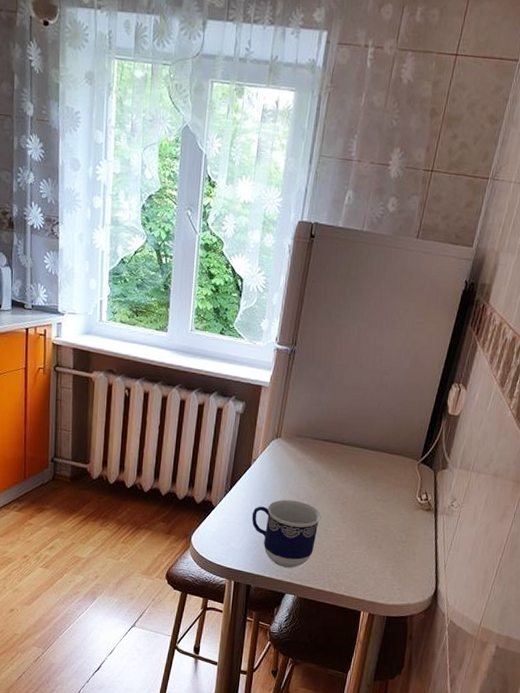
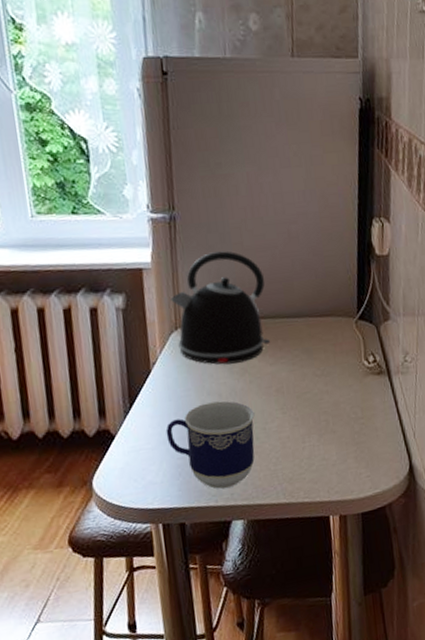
kettle: none [275,384,353,475] -> present [171,251,270,365]

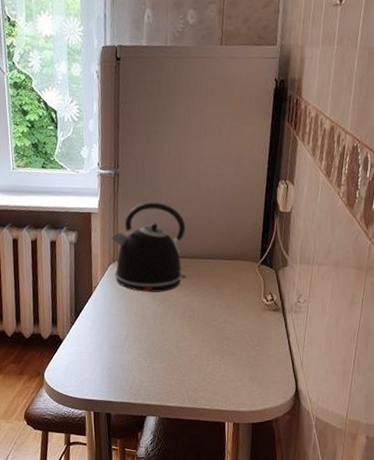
cup: present [165,400,255,489] -> none [101,321,170,390]

